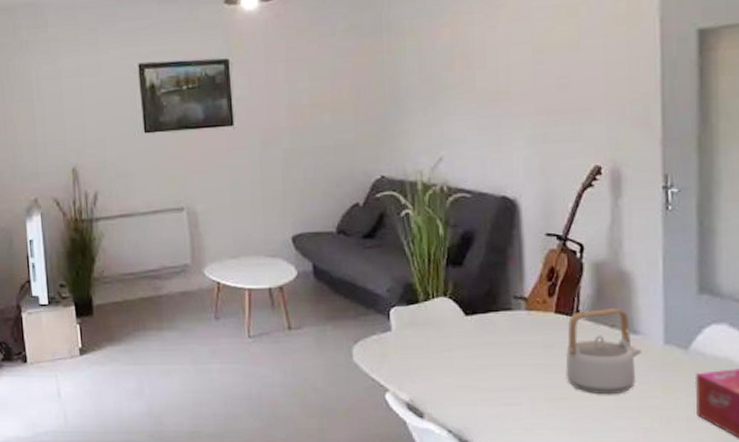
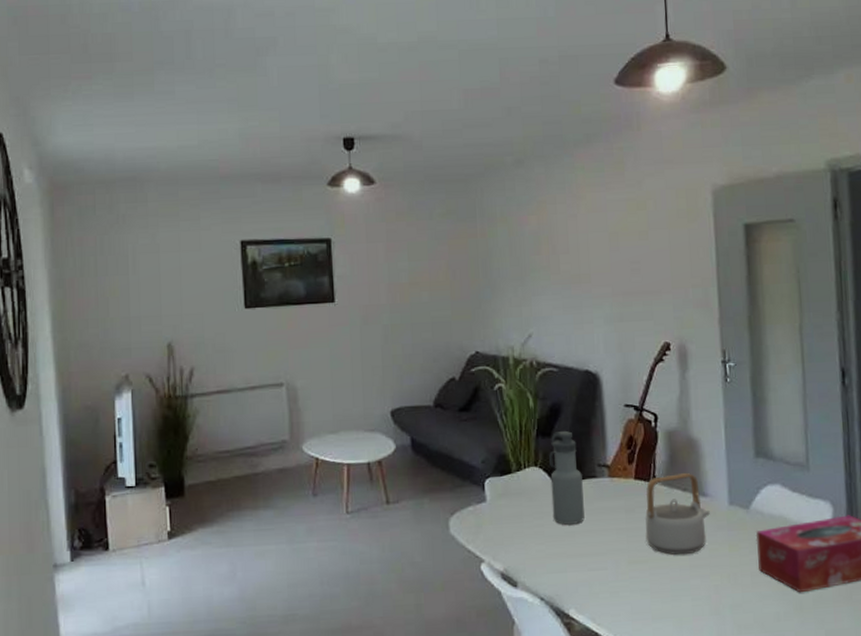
water bottle: none [460,260,498,358] -> present [549,430,585,525]

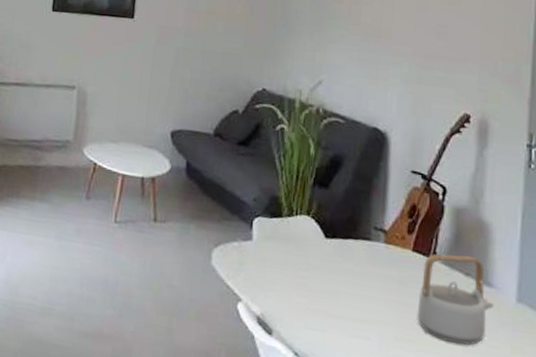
water bottle: present [549,430,585,525] -> none [318,184,356,285]

